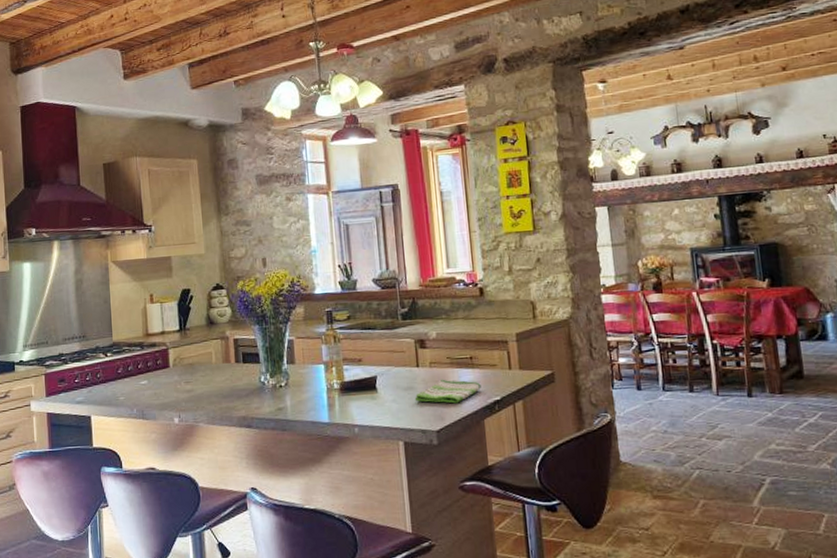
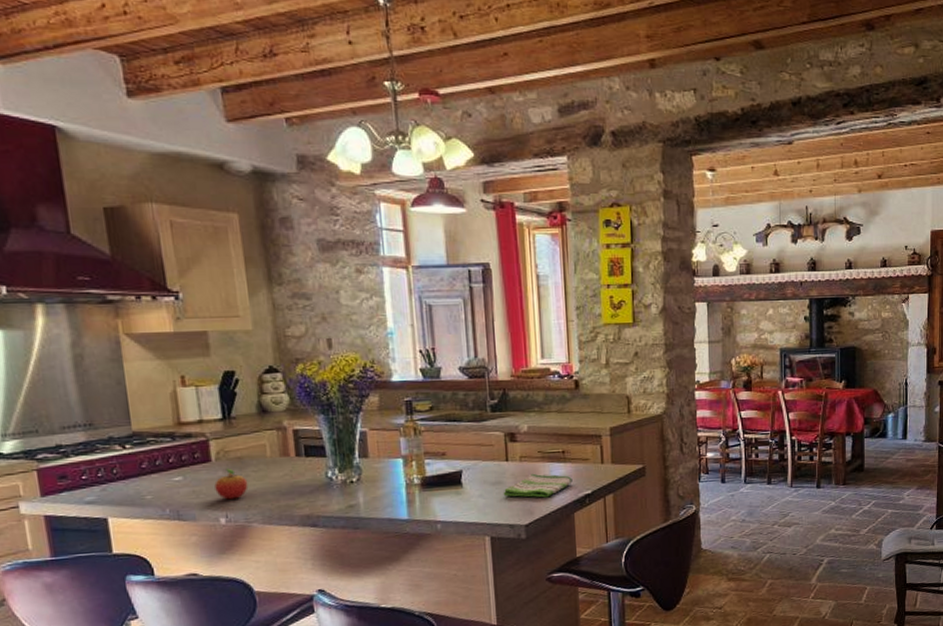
fruit: none [171,373,197,402] -> present [214,468,249,500]

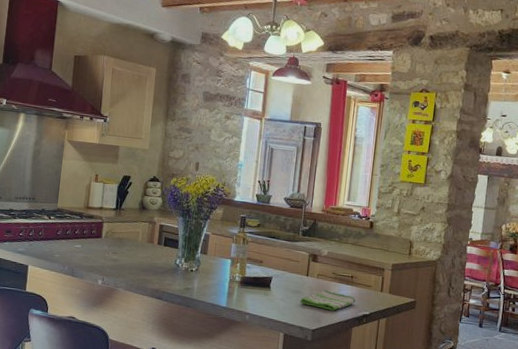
fruit: present [214,468,249,500] -> none [100,244,122,268]

